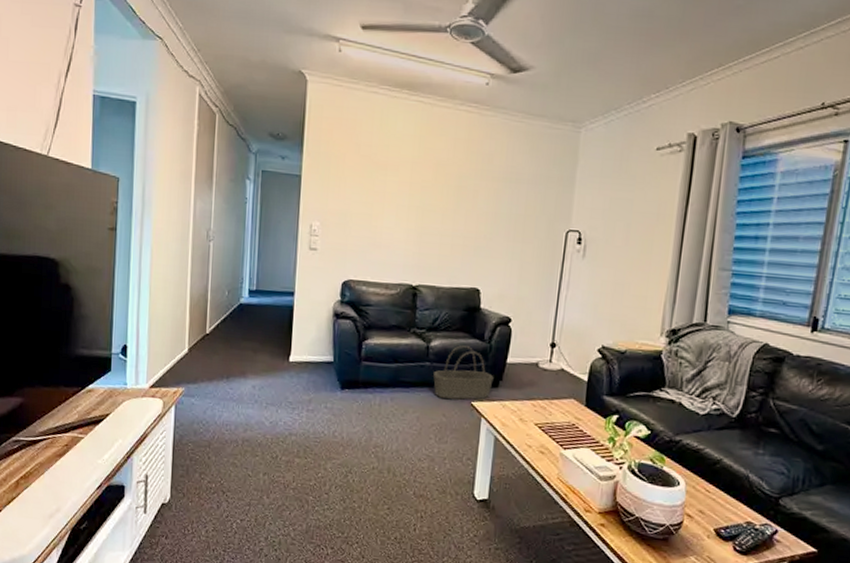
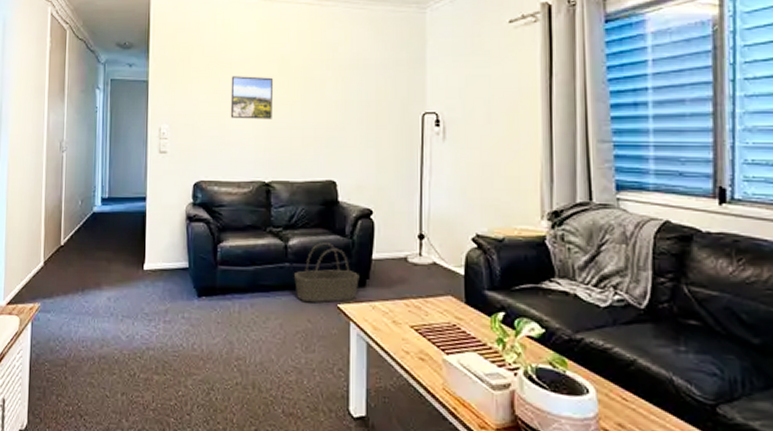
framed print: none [382,178,427,225] -> present [230,76,273,119]

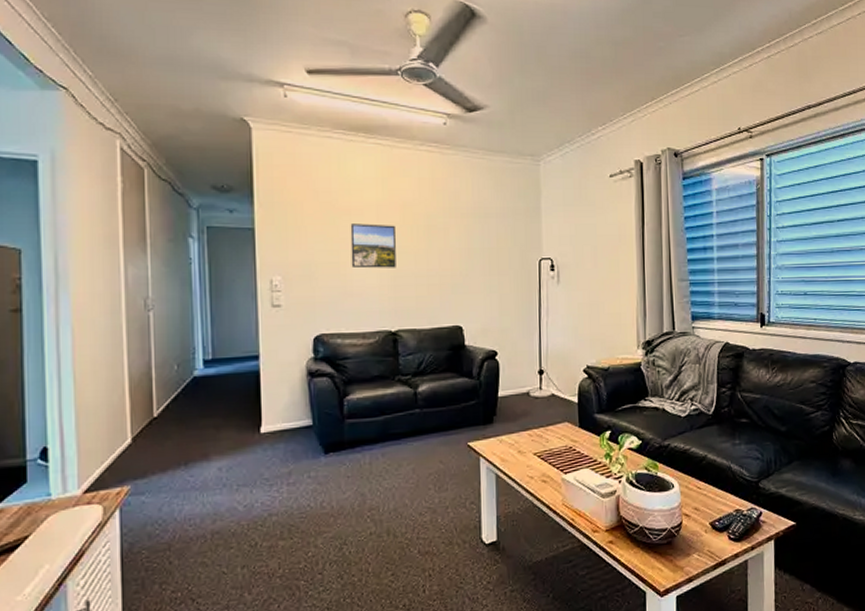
basket: present [294,243,360,303] -> none [425,386,487,445]

